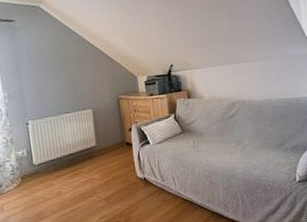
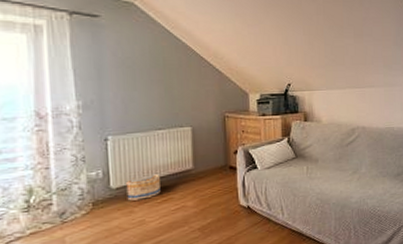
basket: none [45,151,72,175] -> present [126,174,161,201]

